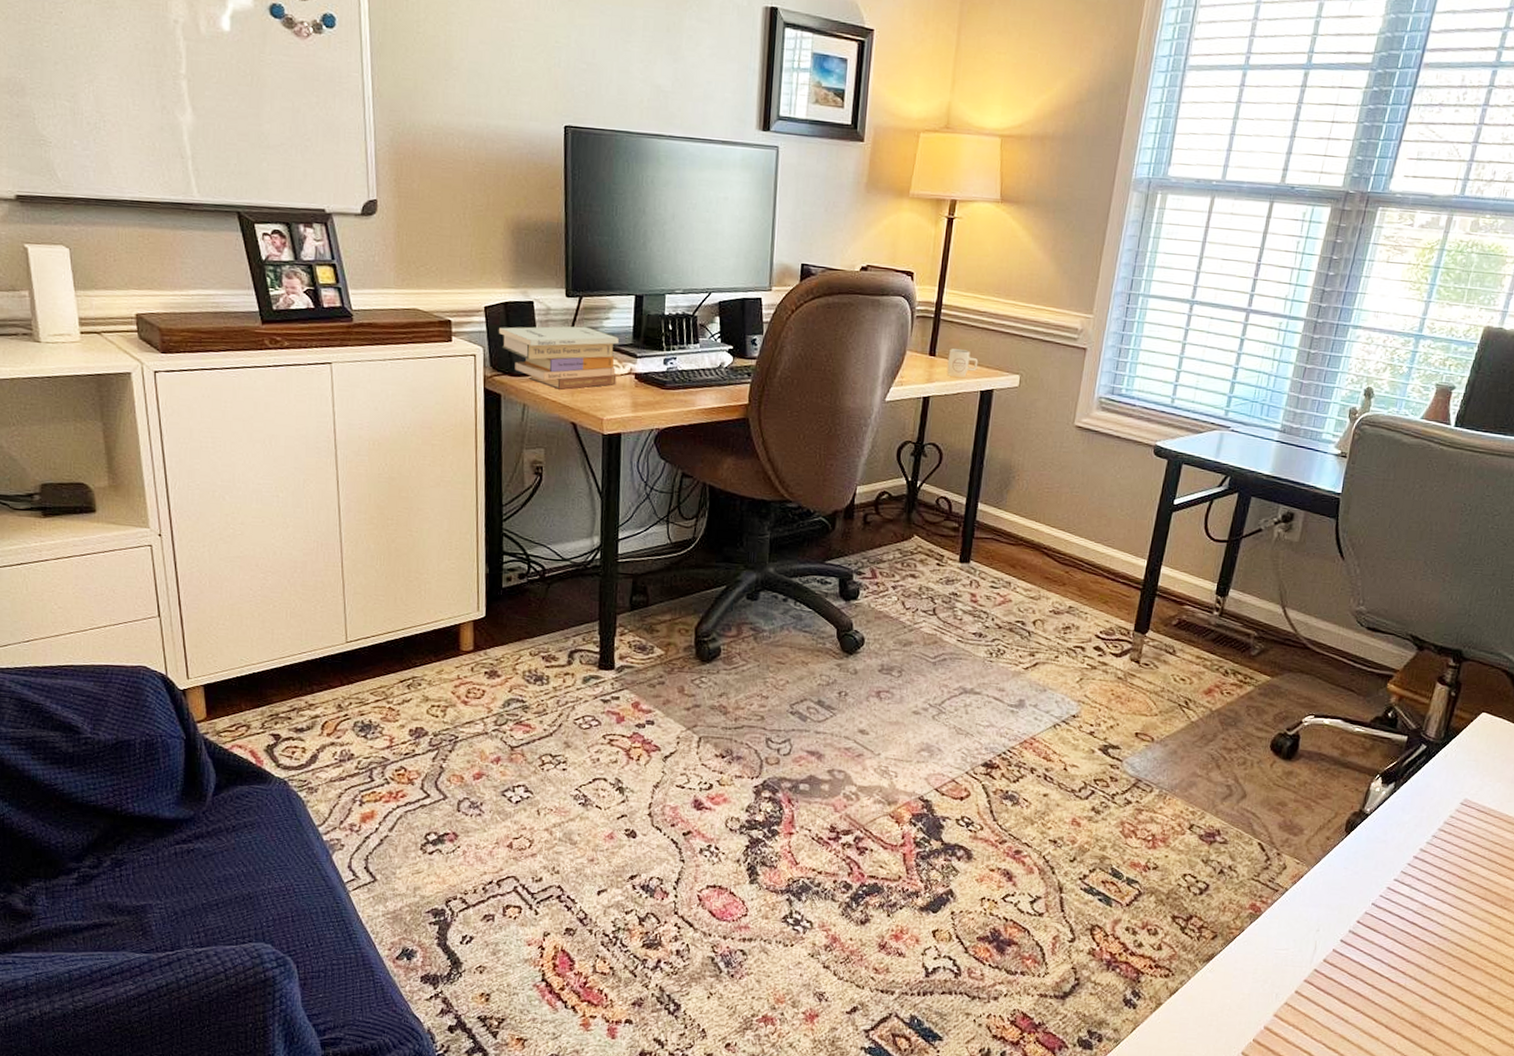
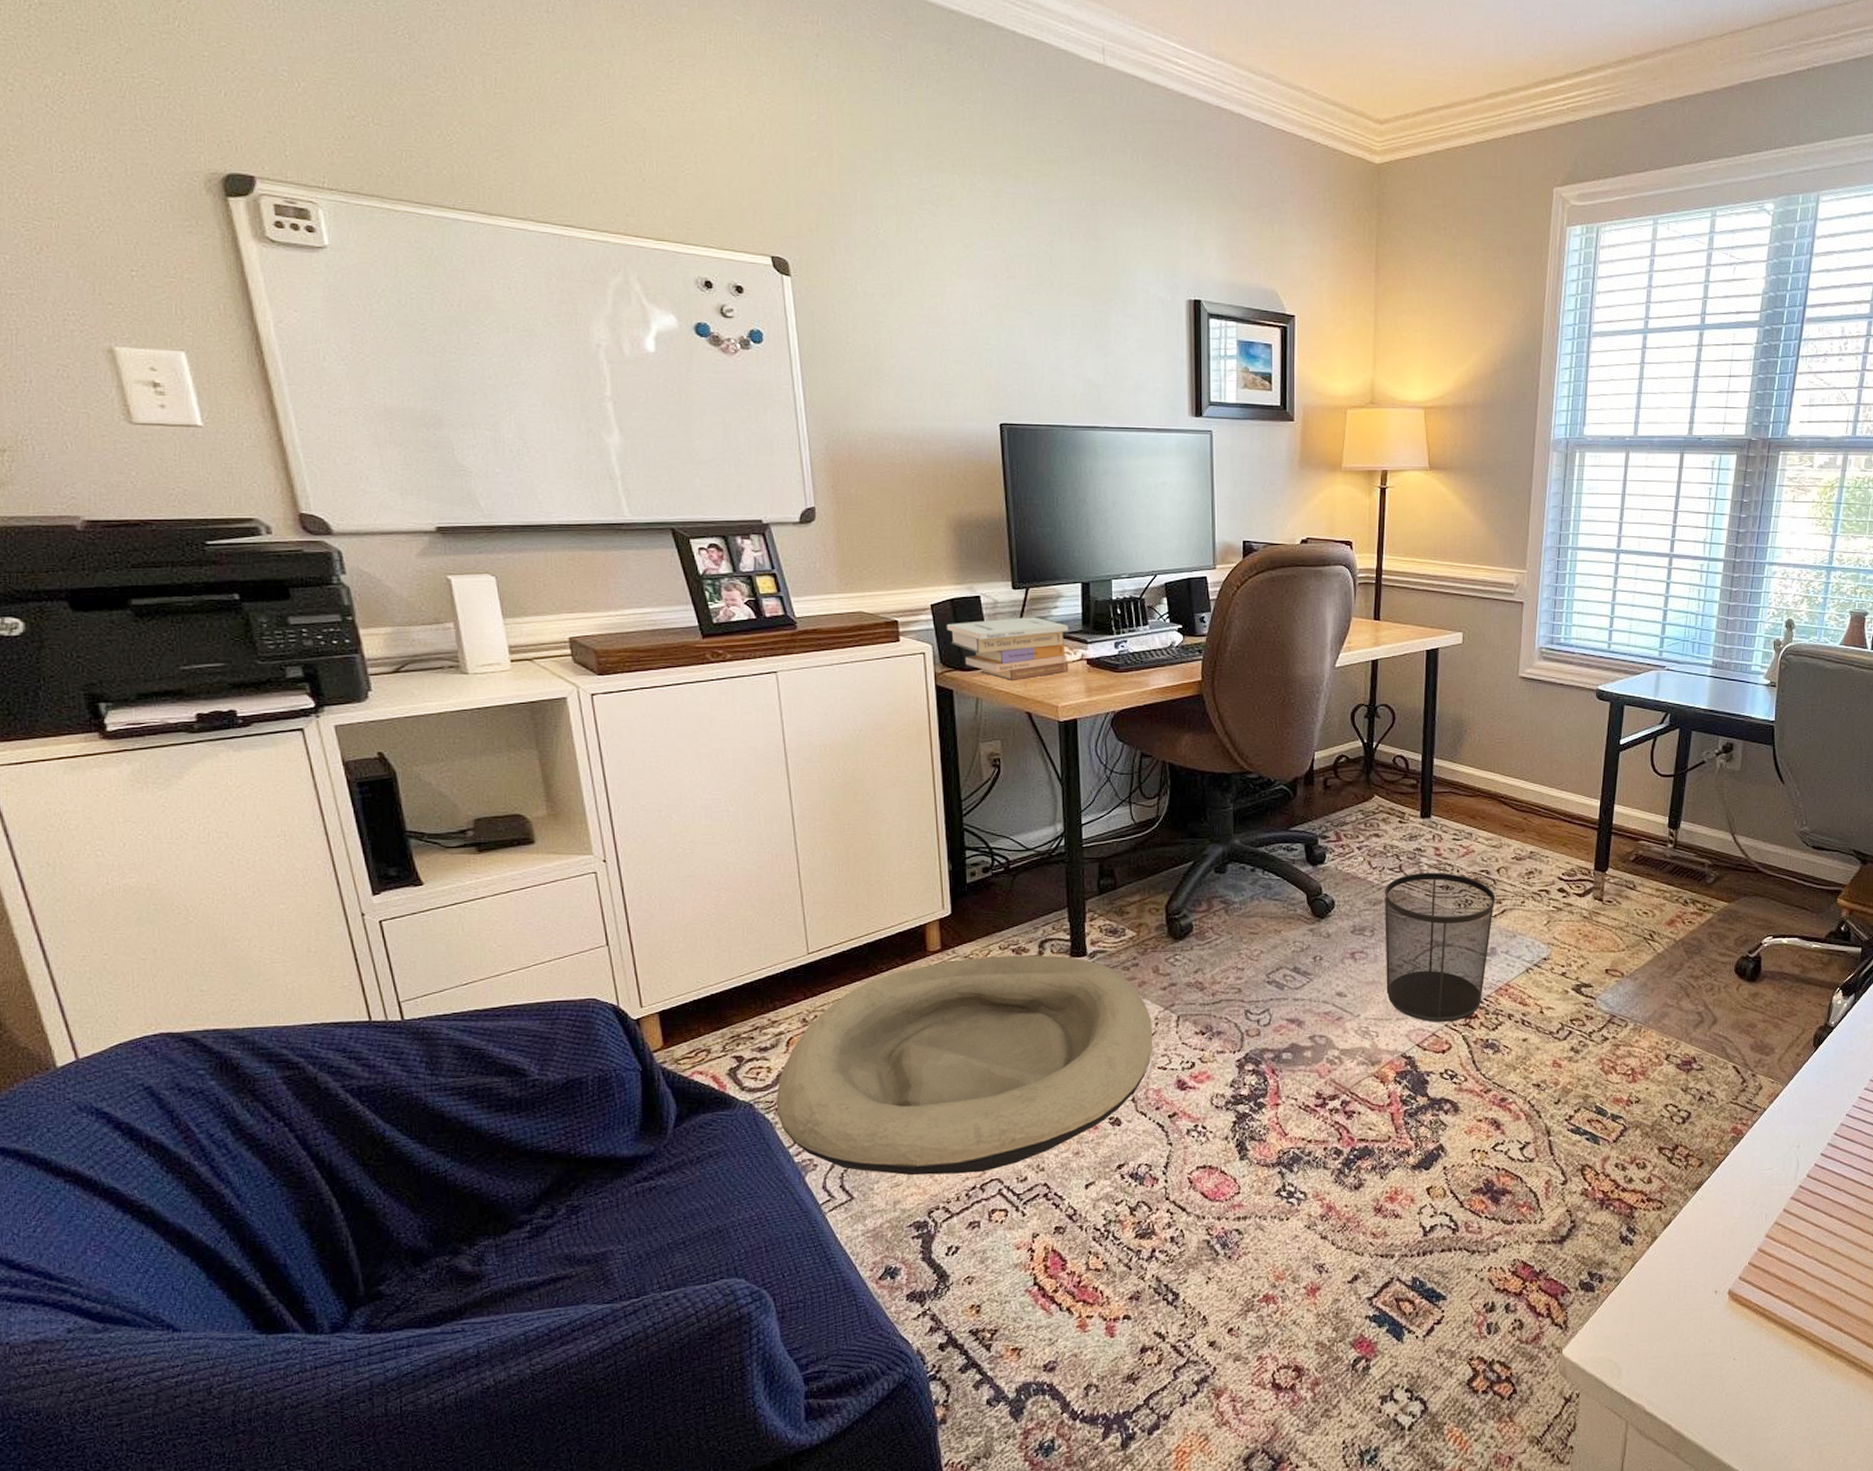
dog bed: none [309,661,674,869] -> present [776,955,1153,1176]
waste bin: none [909,617,1029,770] -> present [1385,872,1496,1022]
mug: present [946,349,979,379] -> none [1392,612,1422,640]

